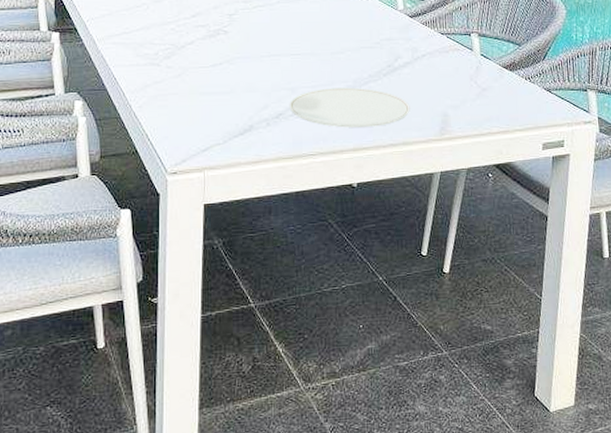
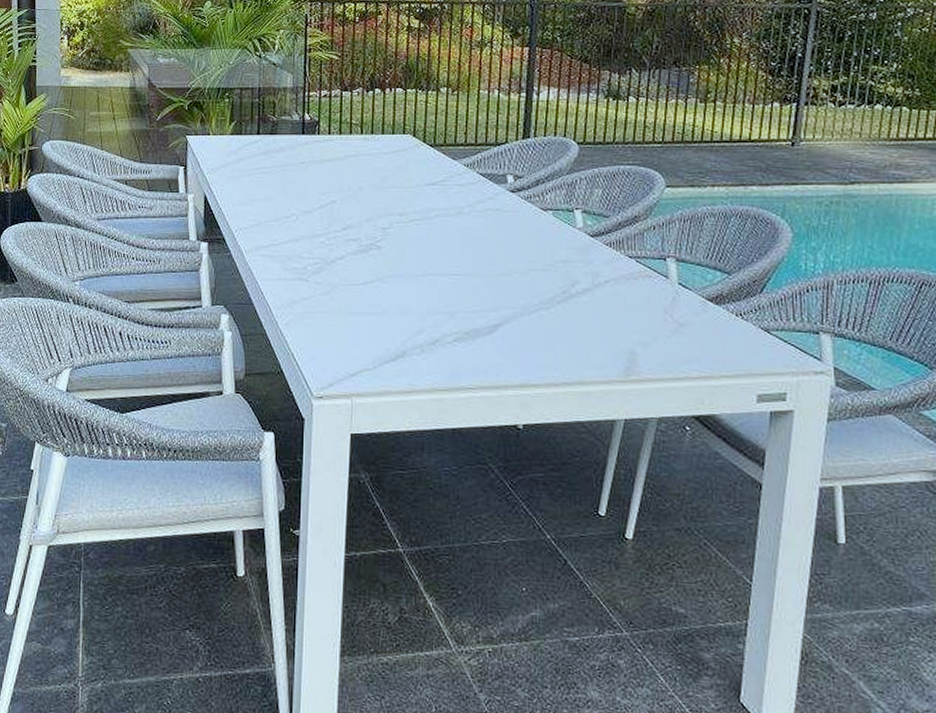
plate: present [289,87,410,128] -> none [447,314,589,361]

